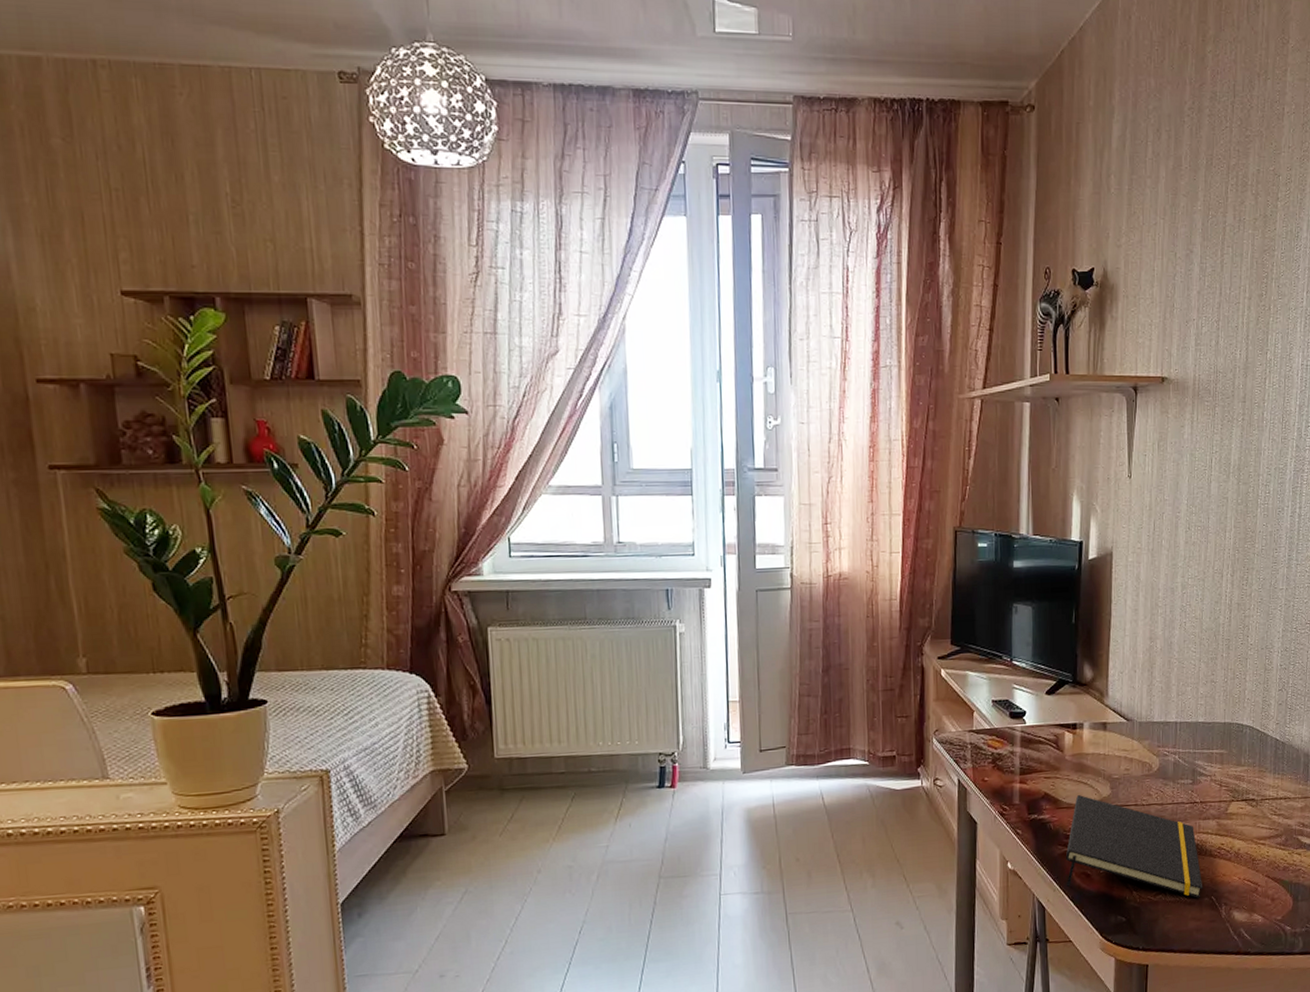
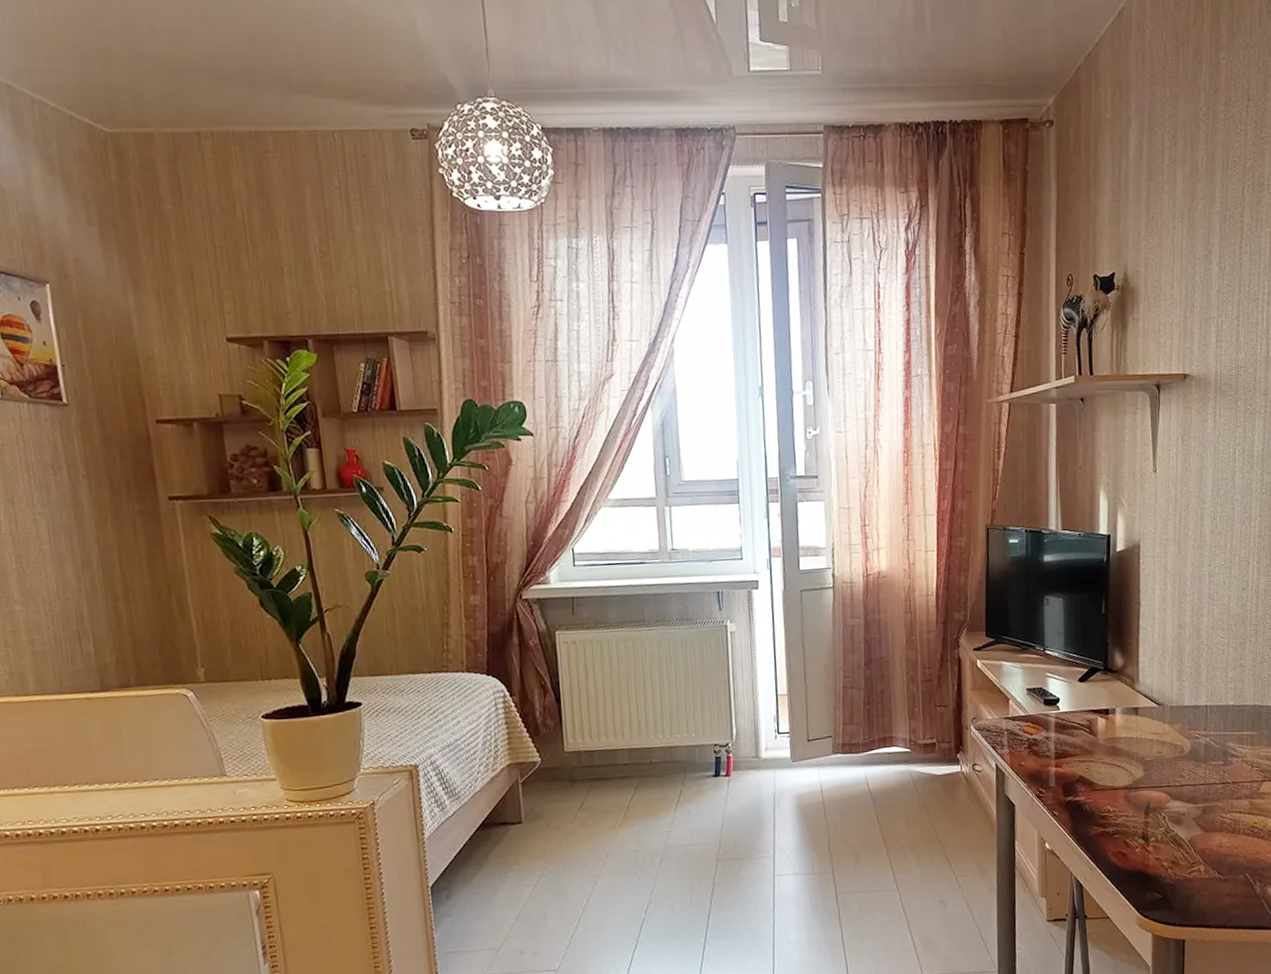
notepad: present [1065,795,1203,898] -> none [1101,777,1238,876]

